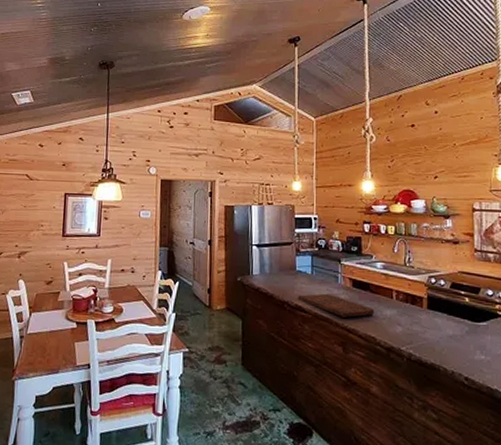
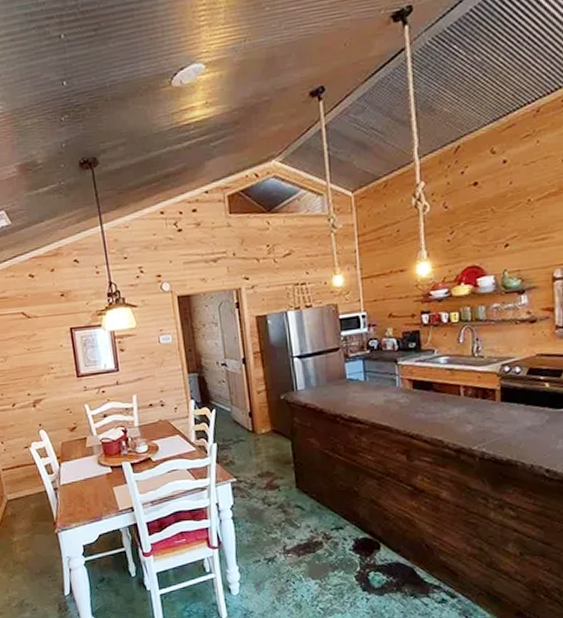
cutting board: present [298,294,375,318] -> none [351,400,440,423]

